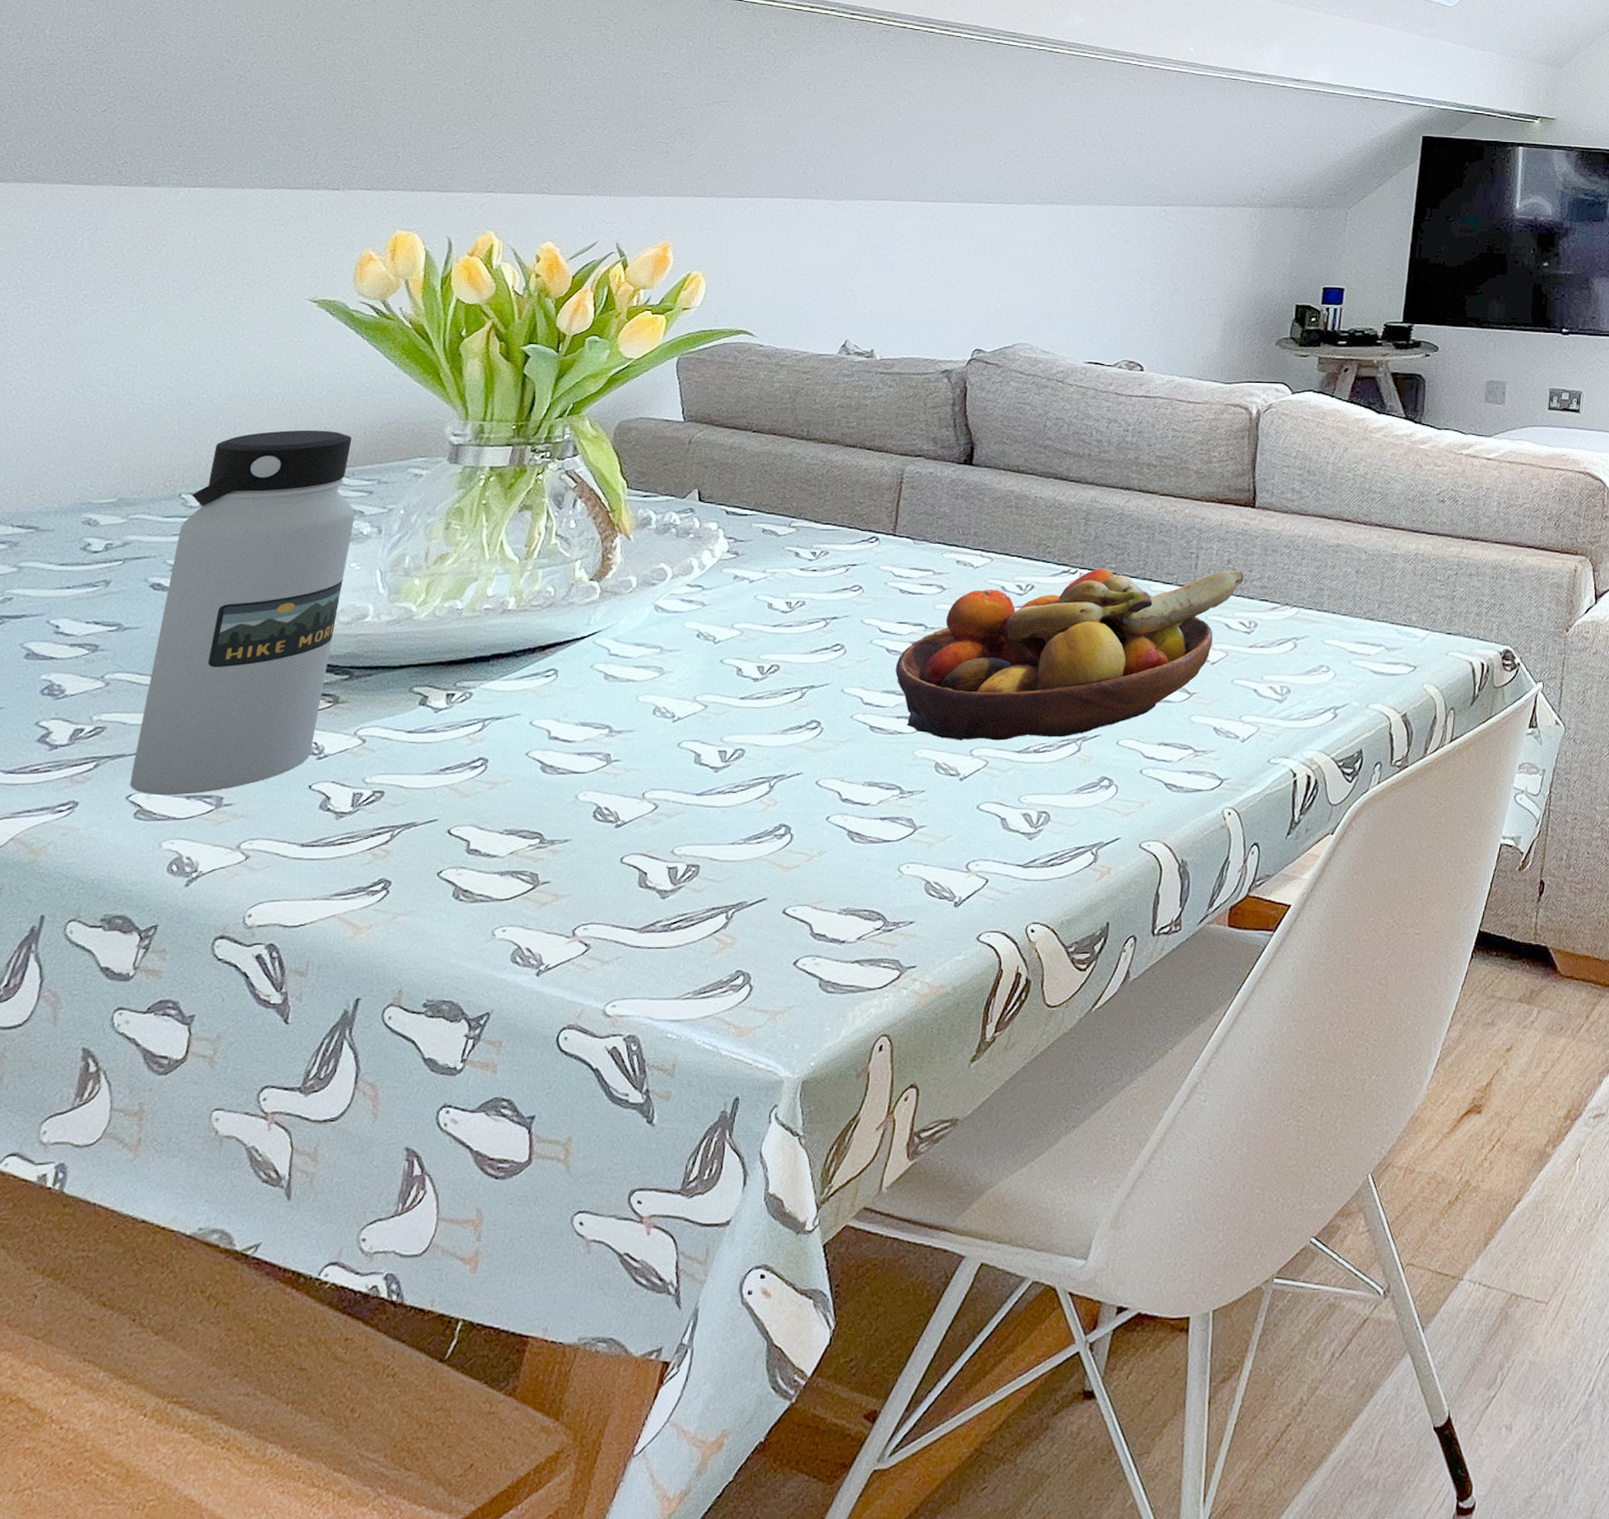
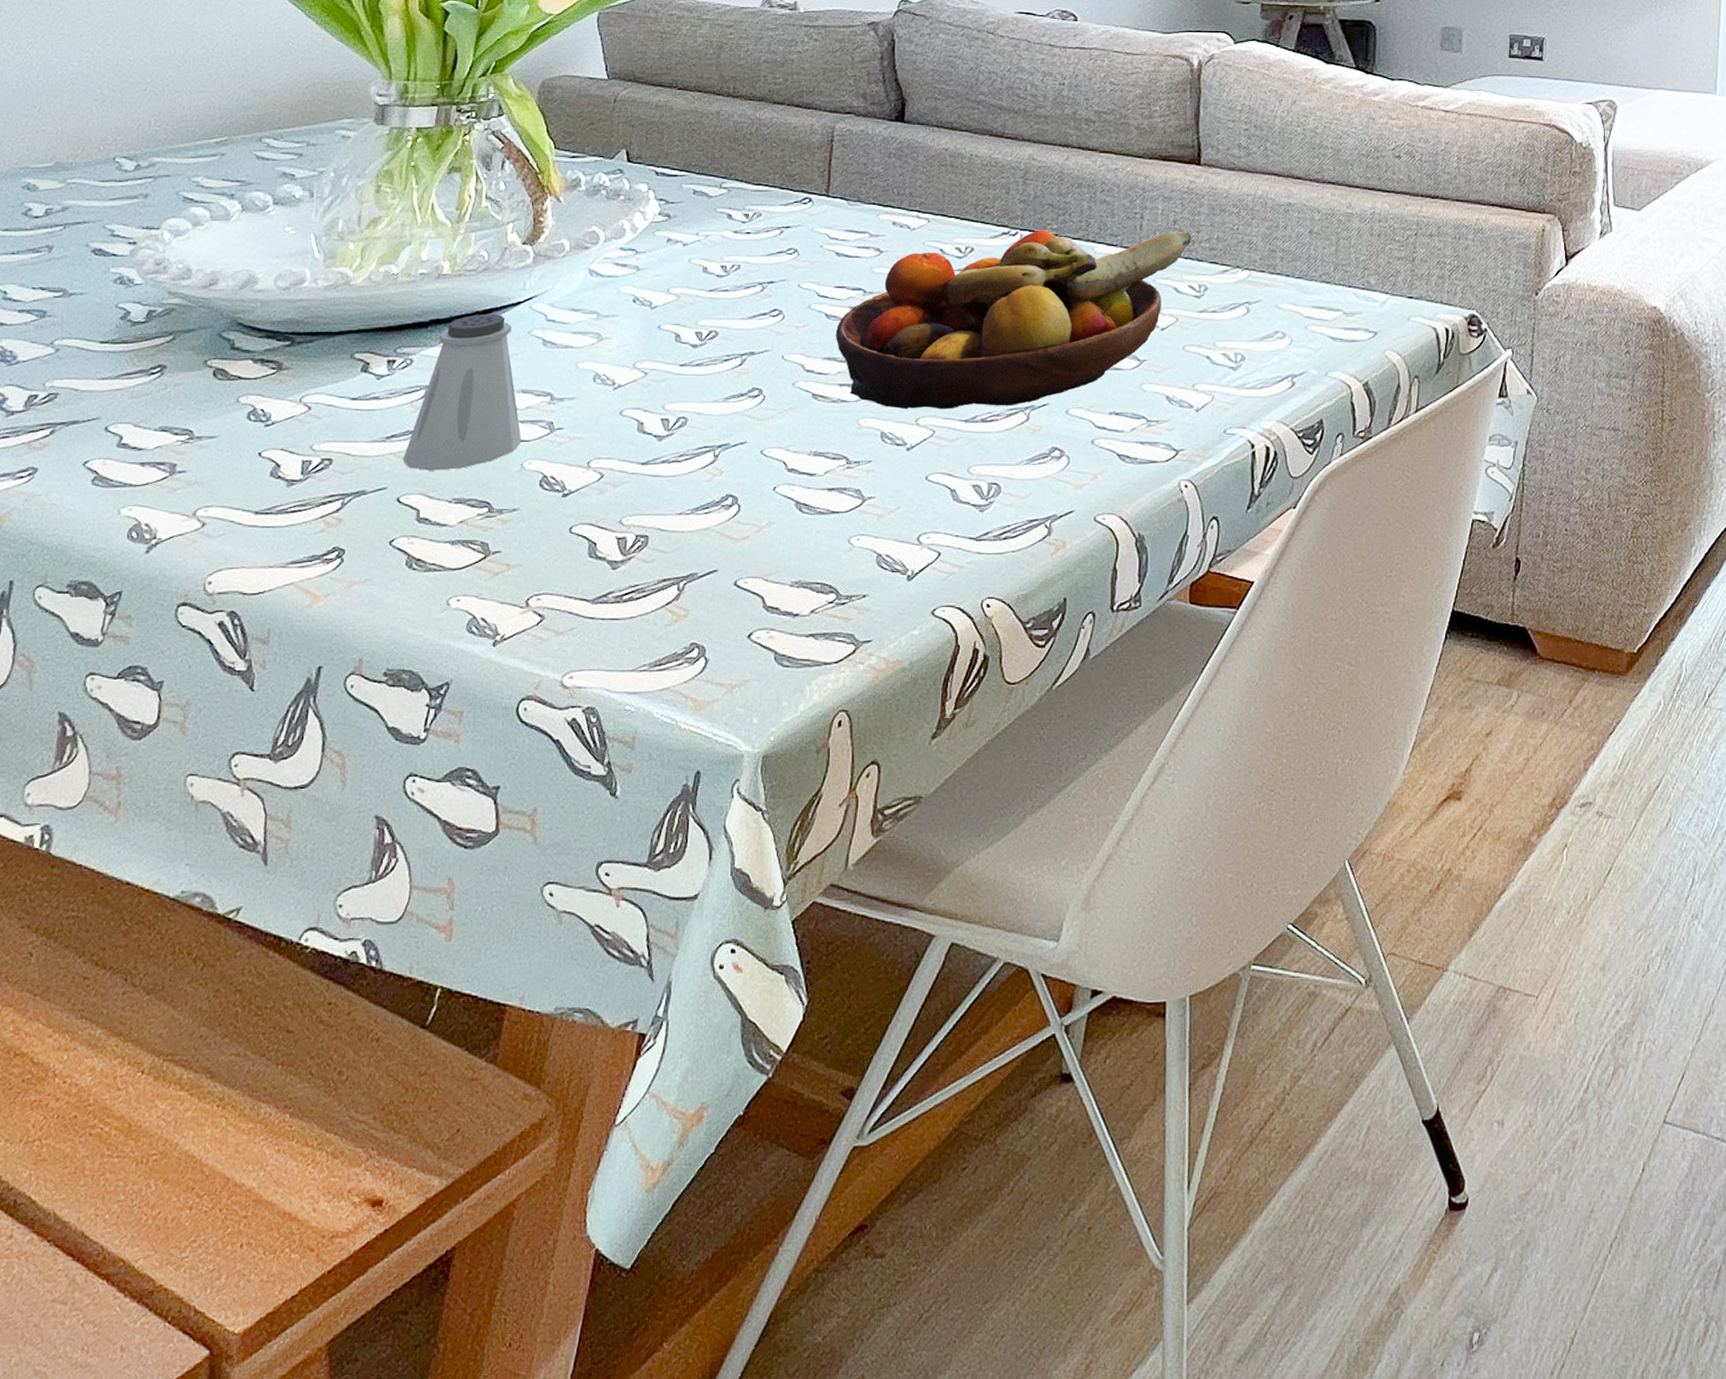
water bottle: present [130,430,356,796] -> none [86,91,287,462]
saltshaker: none [456,648,578,803] -> present [403,313,522,471]

